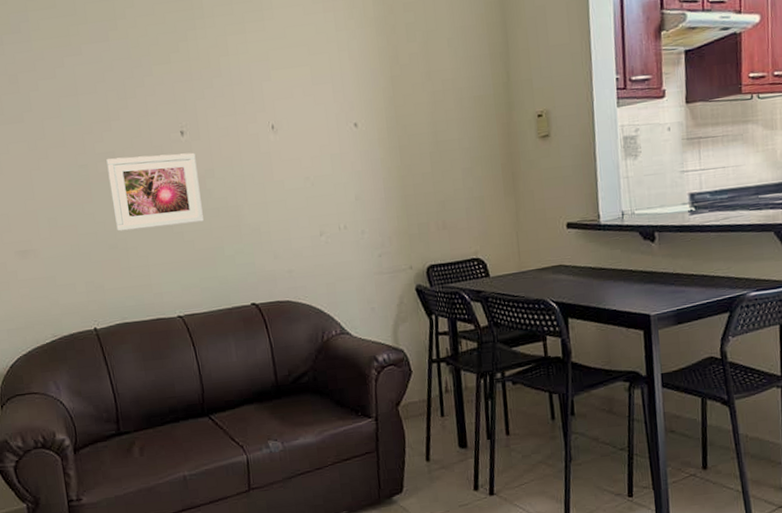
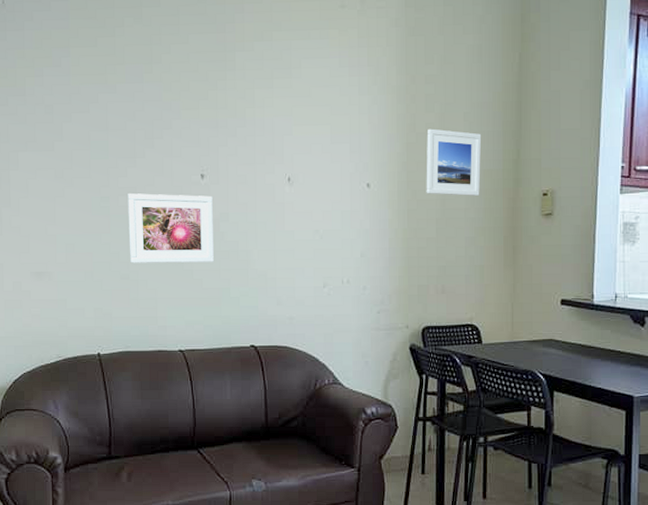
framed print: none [411,58,472,128] -> present [426,128,482,196]

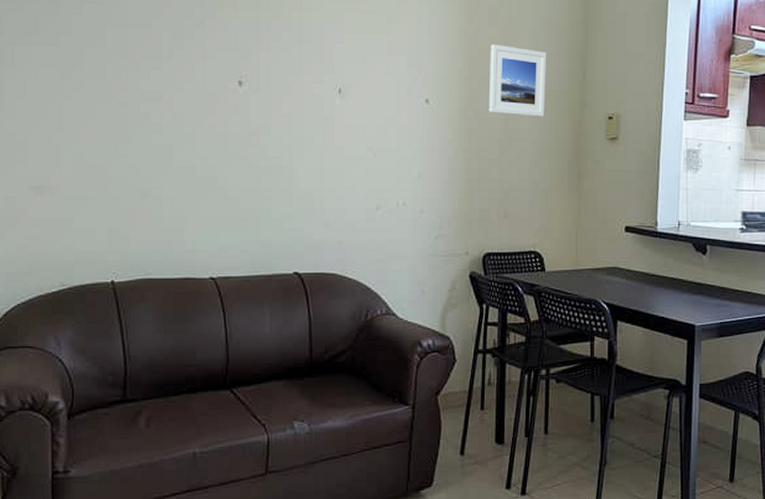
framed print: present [128,193,214,263] -> none [151,99,252,179]

